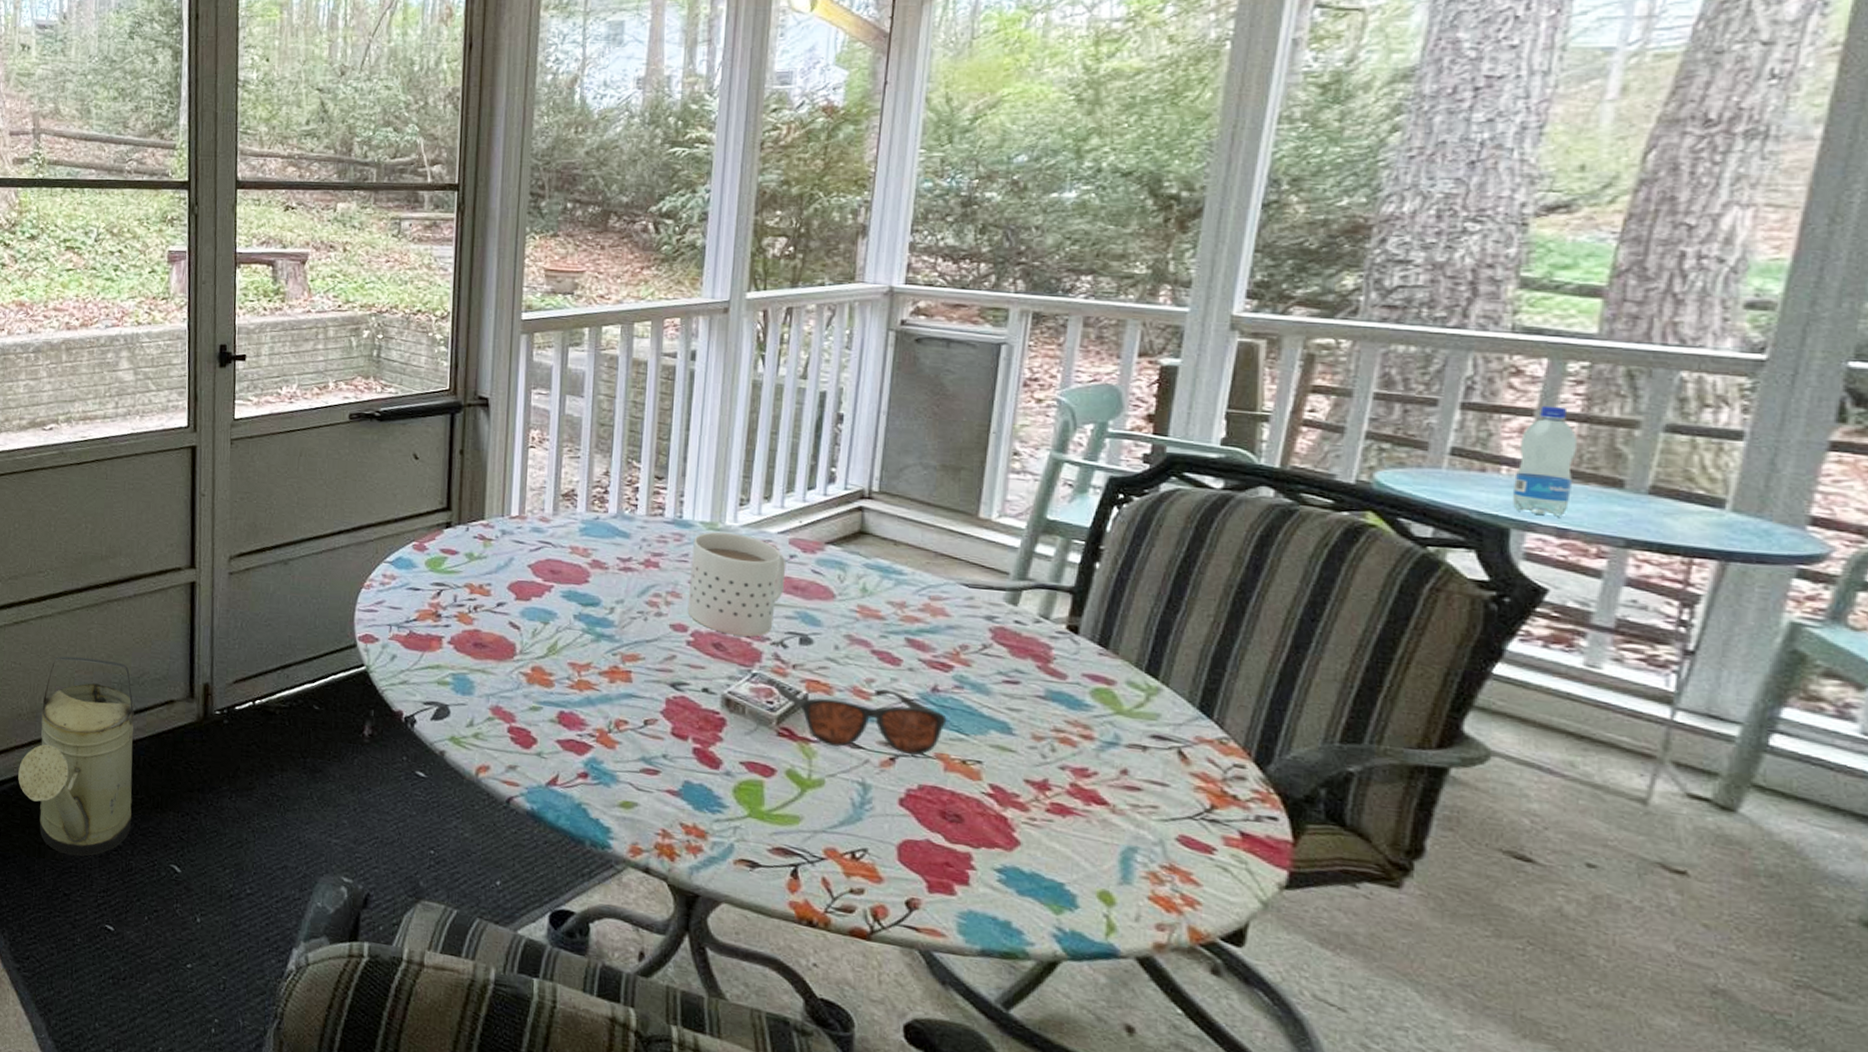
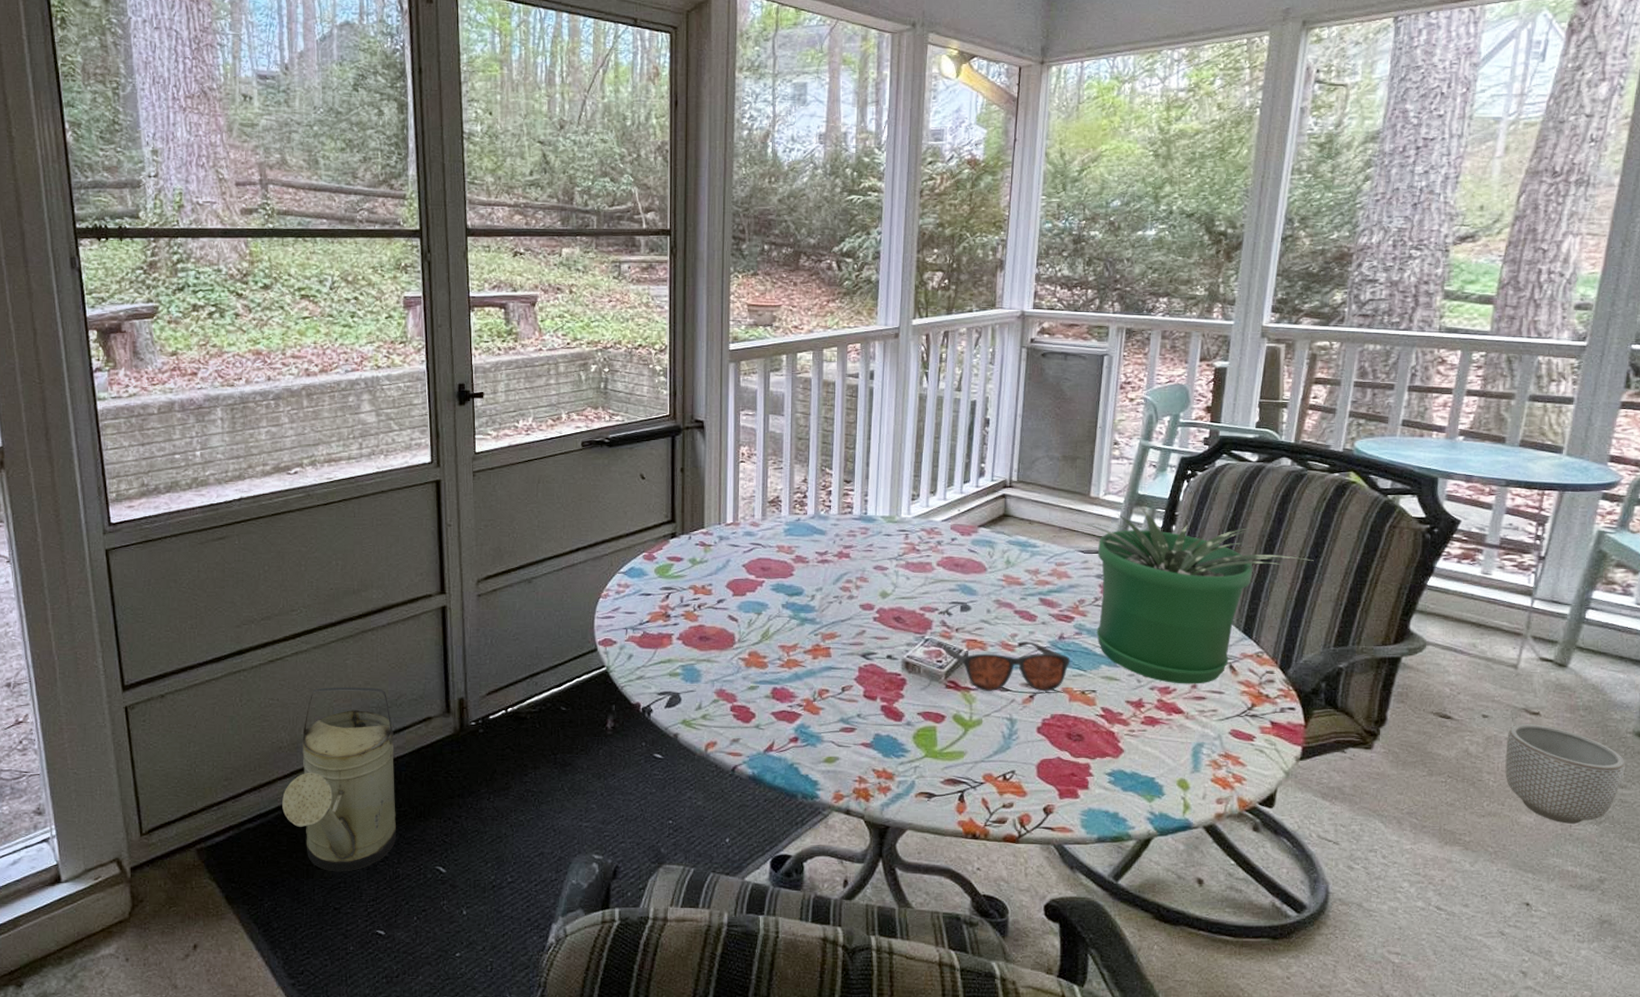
mug: present [687,531,787,637] -> none [873,523,949,609]
planter: none [941,538,1309,770] -> present [1063,508,1314,684]
bottle: present [1512,405,1578,517] -> none [1439,385,1479,467]
planter: none [1626,883,1845,1042] -> present [1505,724,1625,824]

